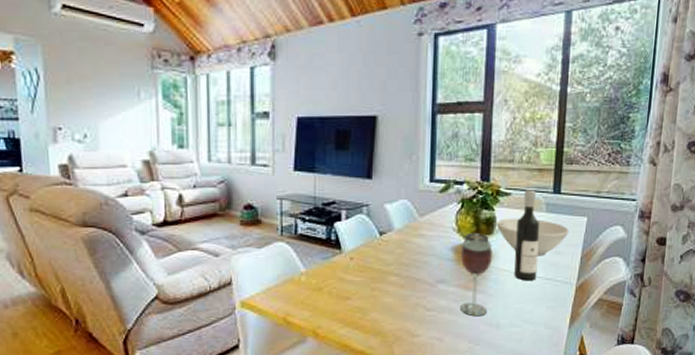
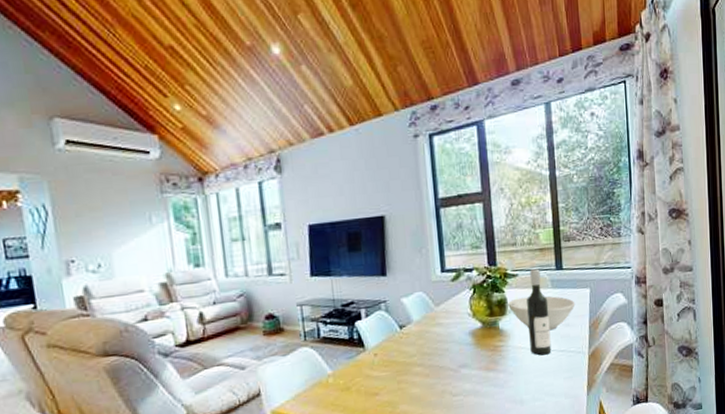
wineglass: present [460,232,492,317] -> none [478,315,509,396]

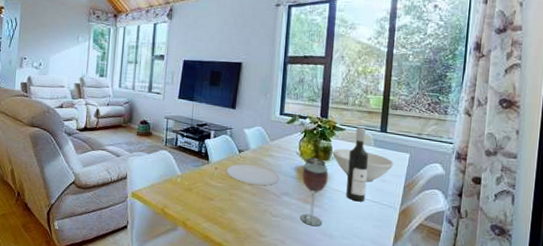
plate: none [389,339,454,365] -> present [226,164,280,186]
wineglass: none [478,315,509,396] -> present [300,157,328,227]

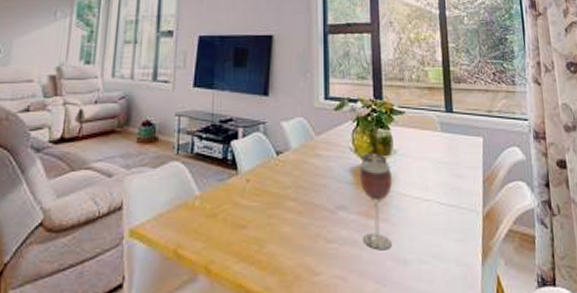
plate: present [226,164,280,186] -> none [262,171,332,198]
bowl: present [332,148,394,182] -> none [393,138,467,180]
bottle: present [346,127,369,202] -> none [414,108,440,208]

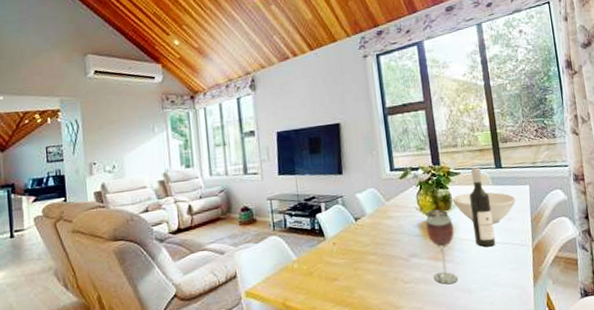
bowl: none [393,138,467,180] -> present [452,192,516,224]
bottle: none [414,108,440,208] -> present [469,167,496,247]

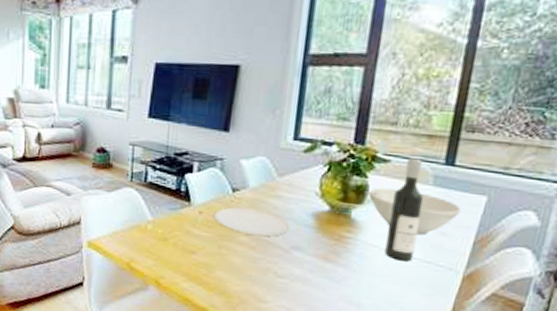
plate: none [346,231,404,254] -> present [215,207,290,237]
wineglass: present [425,209,458,284] -> none [316,199,361,292]

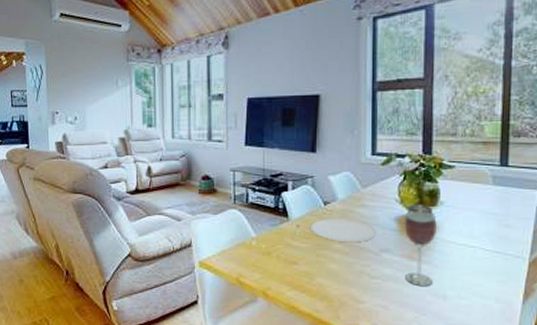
wineglass: none [316,199,361,292] -> present [404,204,437,287]
bowl: present [368,187,462,235] -> none [440,190,520,229]
bottle: present [385,158,424,262] -> none [460,163,487,254]

